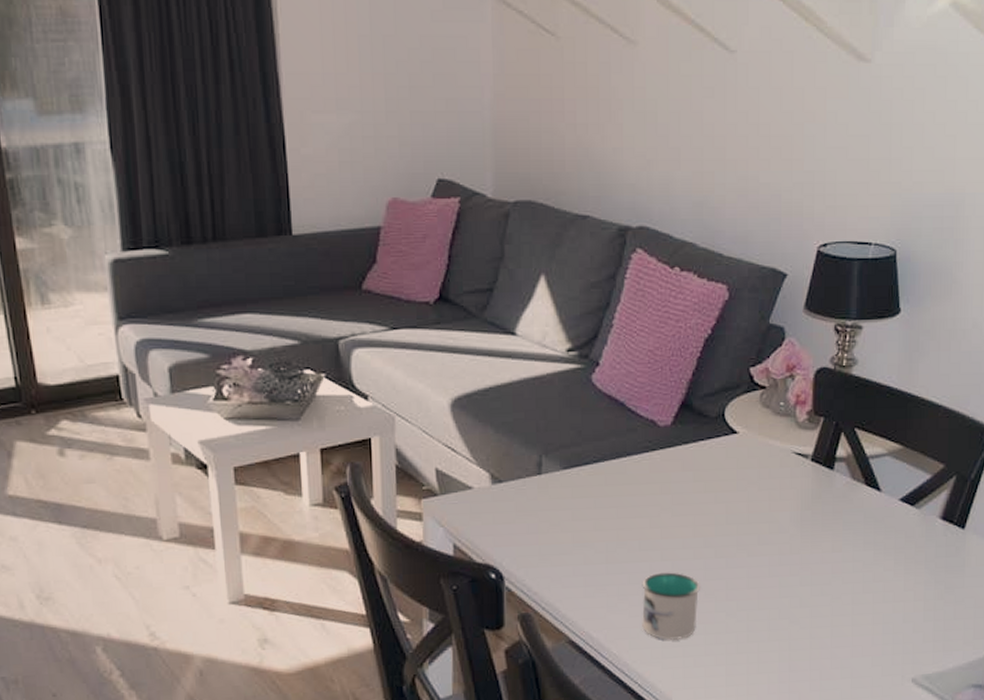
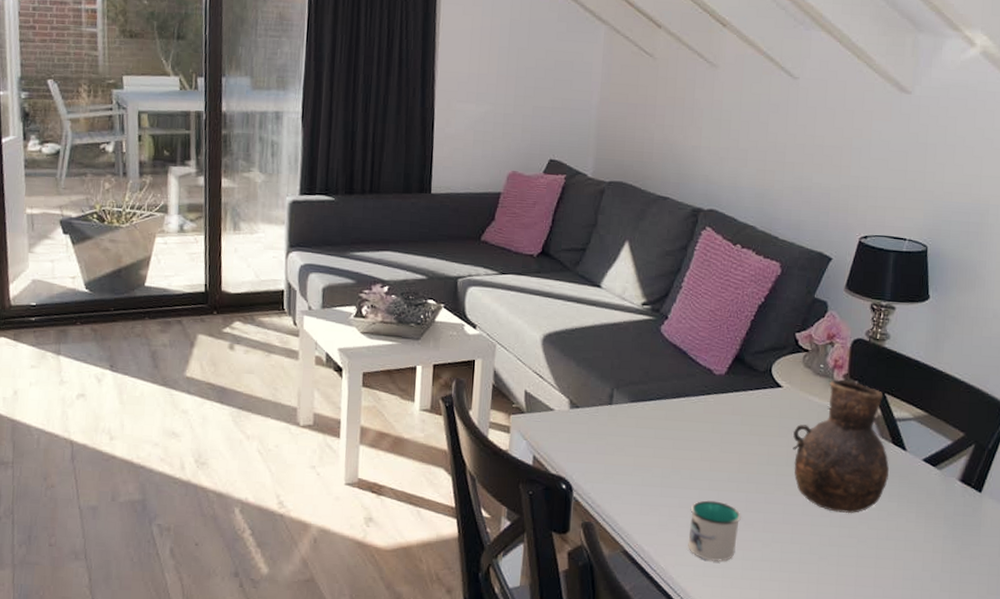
vase: none [753,417,864,570] -> present [792,379,890,514]

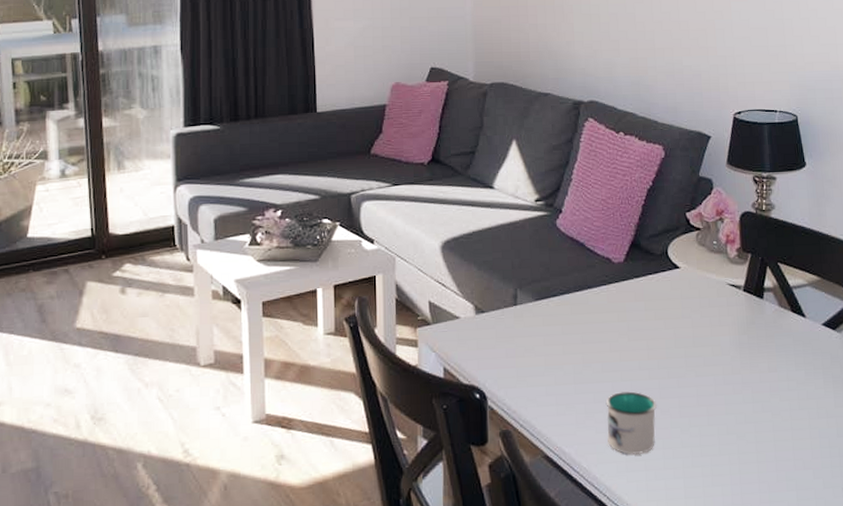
vase: present [792,379,890,514] -> none [695,254,793,388]

